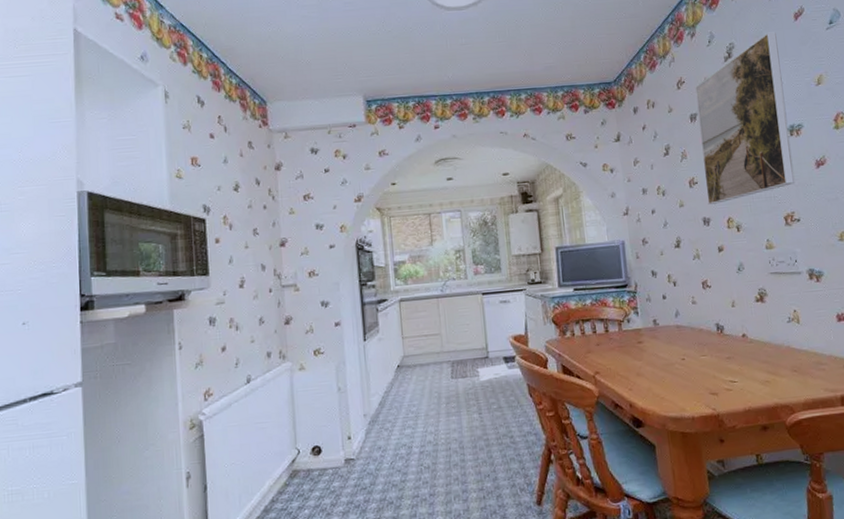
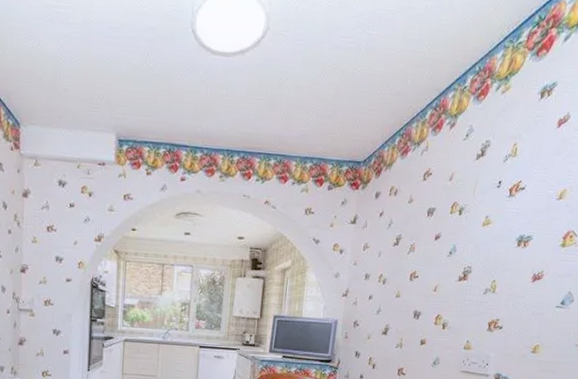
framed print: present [695,32,795,205] -> none [422,135,535,300]

